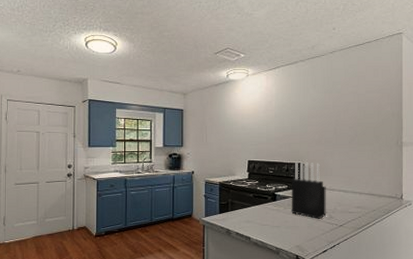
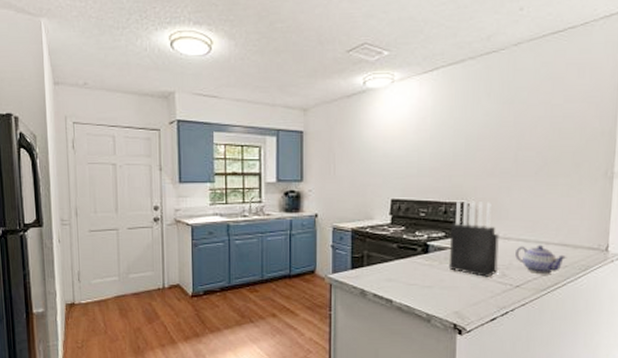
teapot: none [339,194,375,216] -> present [515,244,567,274]

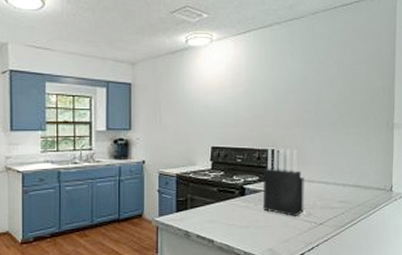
teapot: present [515,244,567,274] -> none [318,186,360,212]

